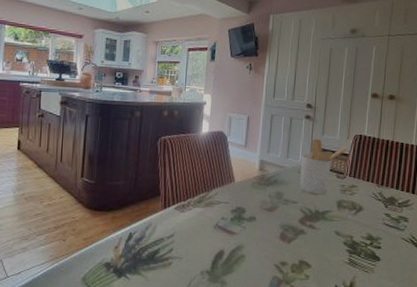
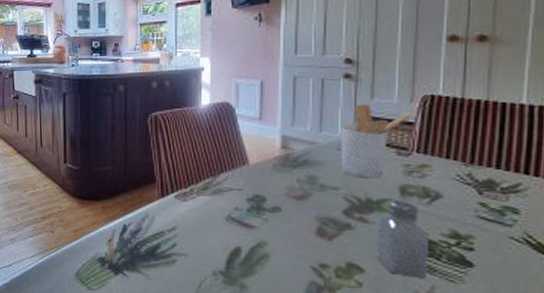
saltshaker: none [320,211,354,270] -> present [376,199,429,278]

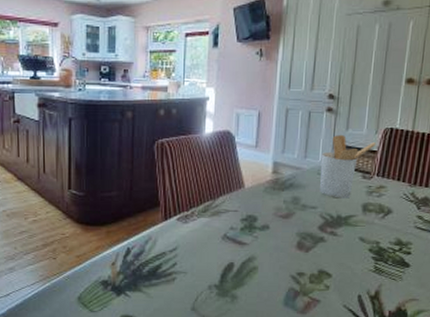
saltshaker: present [376,199,429,278] -> none [341,215,381,279]

